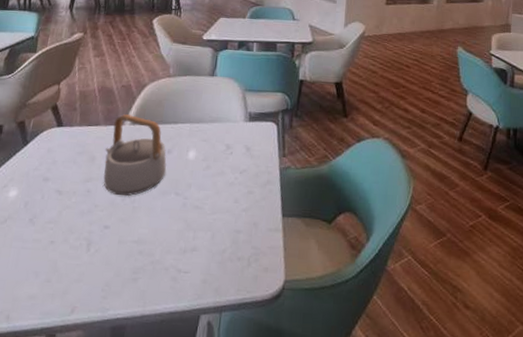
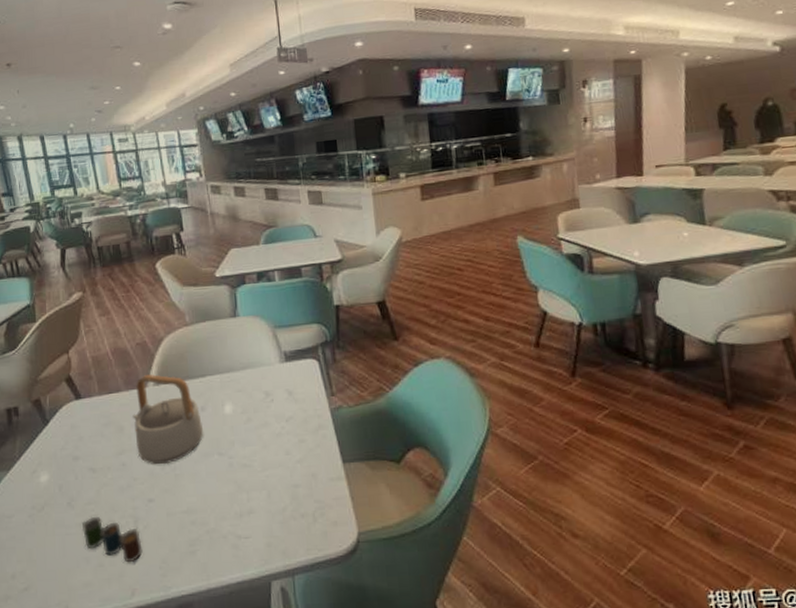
cup: none [37,234,91,282] -> present [81,516,143,563]

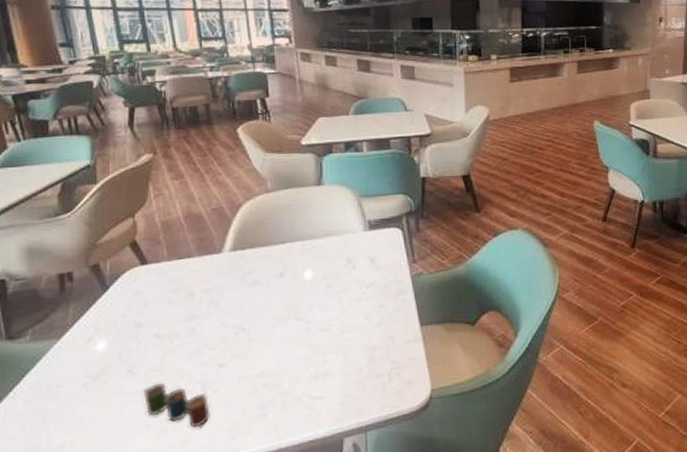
teapot: present [133,374,204,465] -> none [205,240,282,330]

